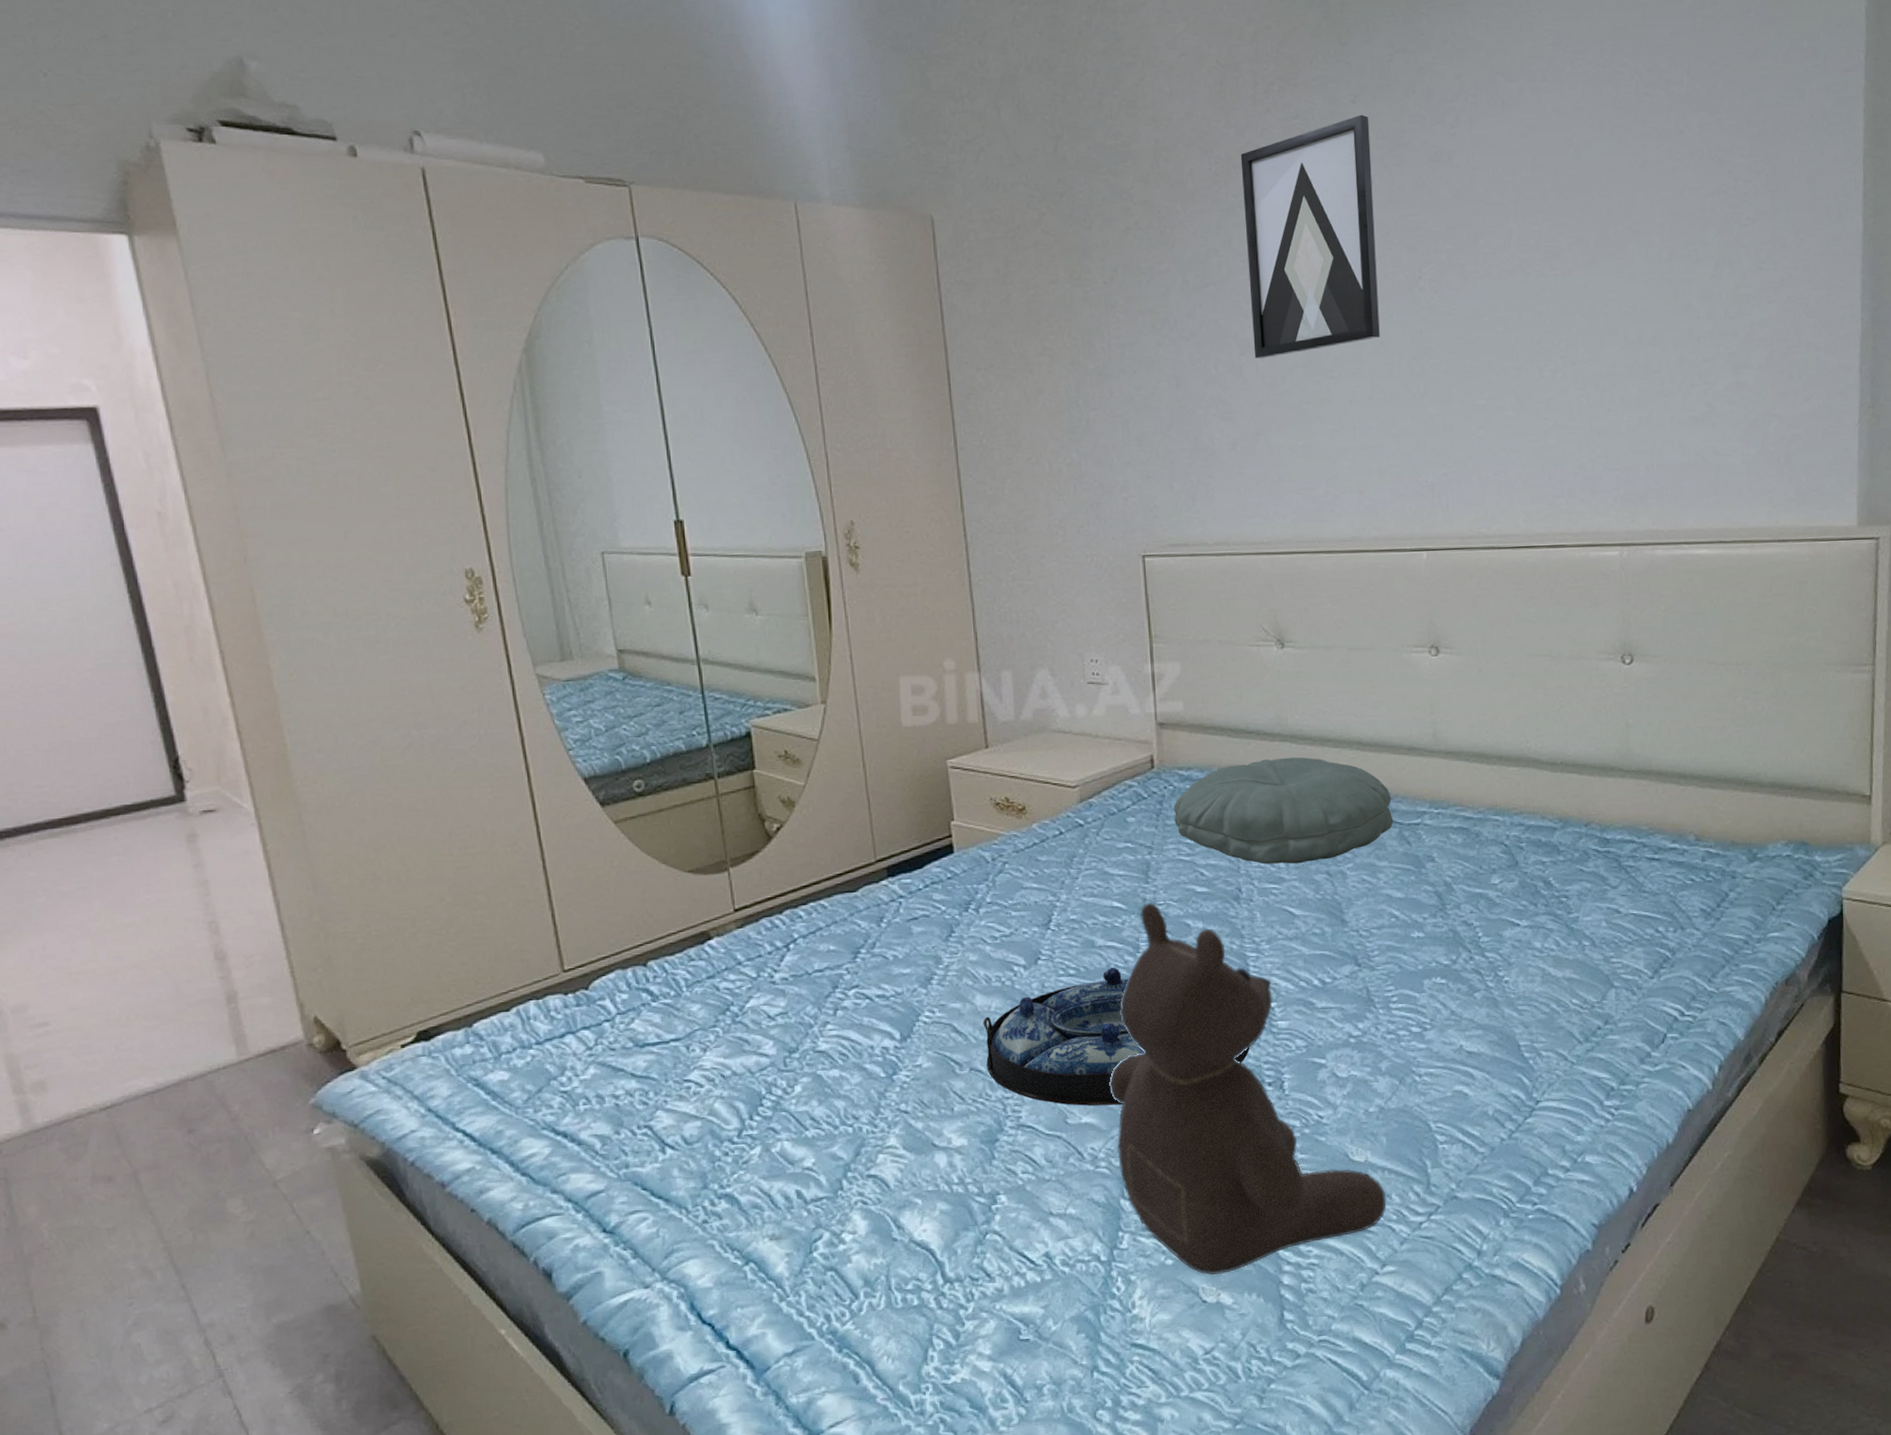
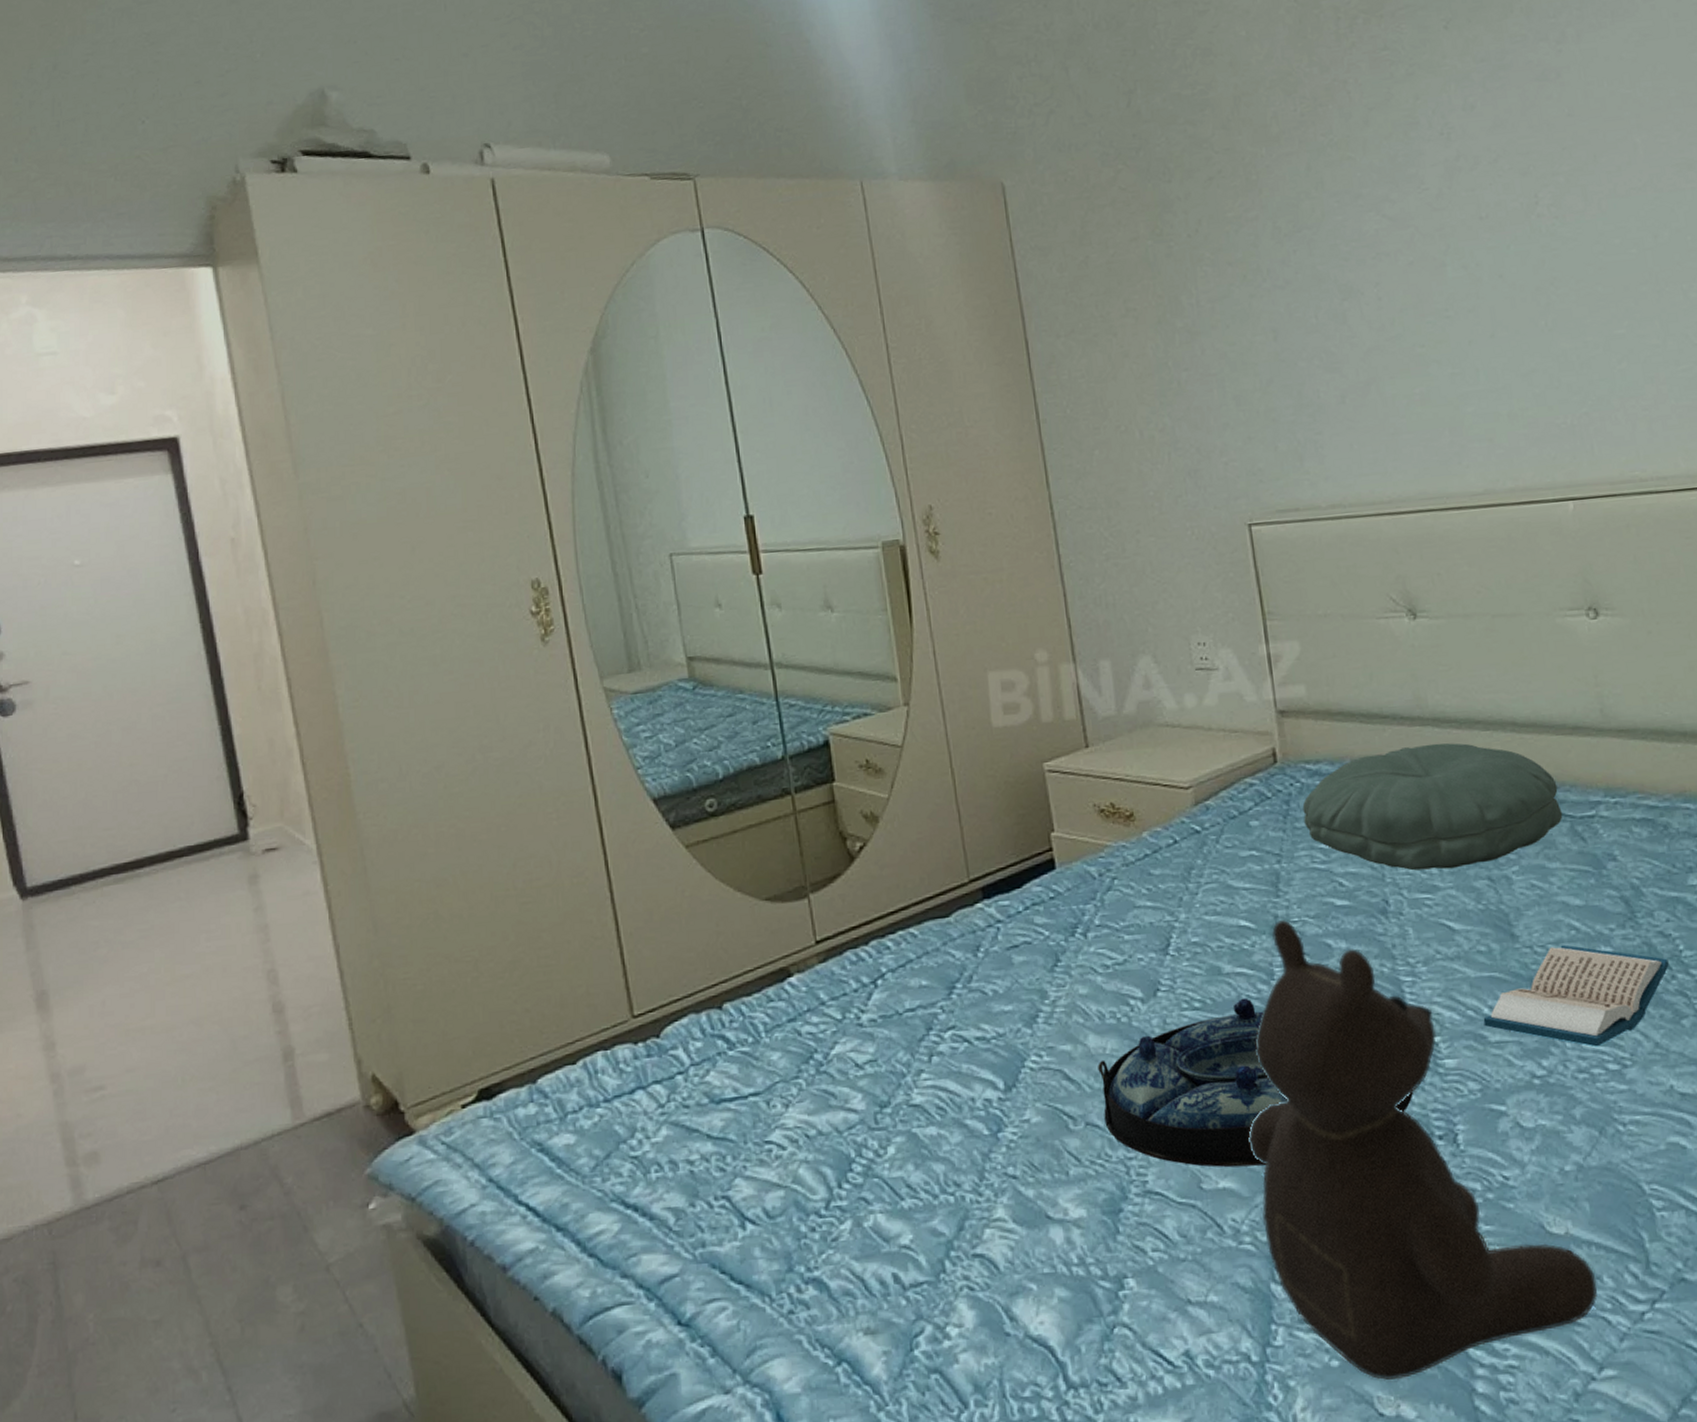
wall art: present [1240,114,1380,359] -> none [1327,39,1497,304]
hardback book: none [1313,930,1469,1014] -> present [1483,944,1669,1047]

